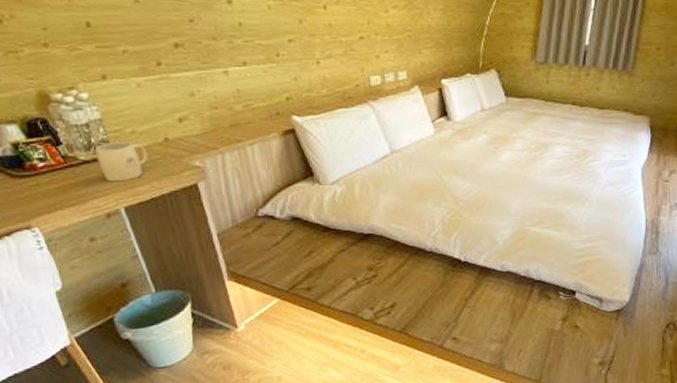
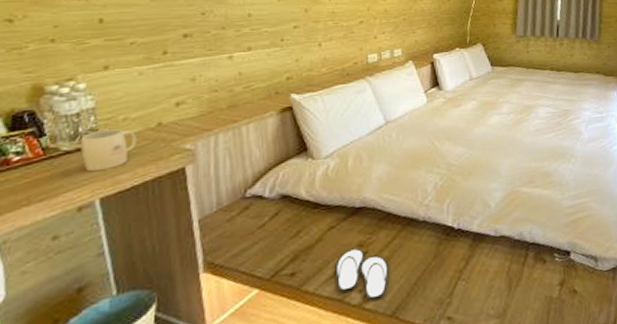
slippers: none [347,270,399,317] -> present [335,248,390,301]

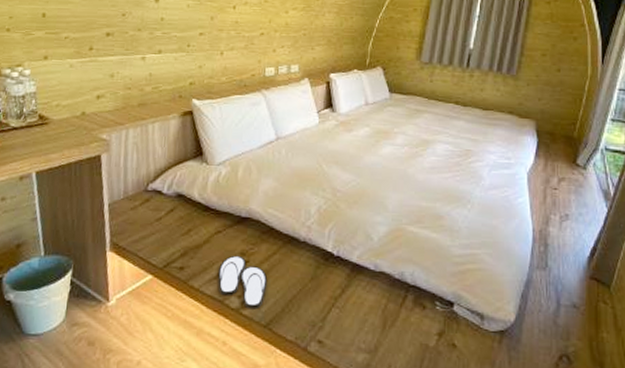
mug: present [80,128,137,172] -> none [23,112,66,149]

